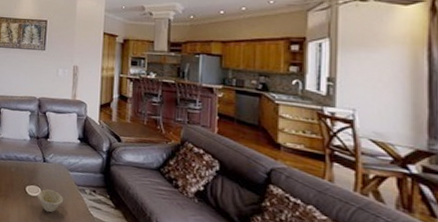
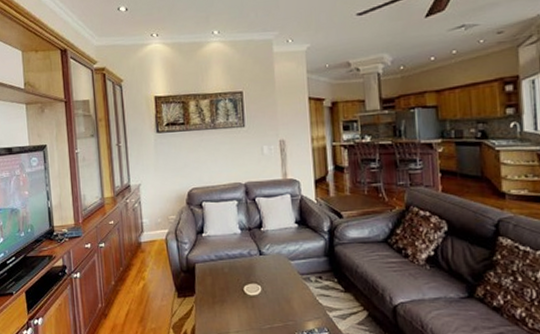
bowl: present [38,189,63,213] -> none [258,285,287,311]

